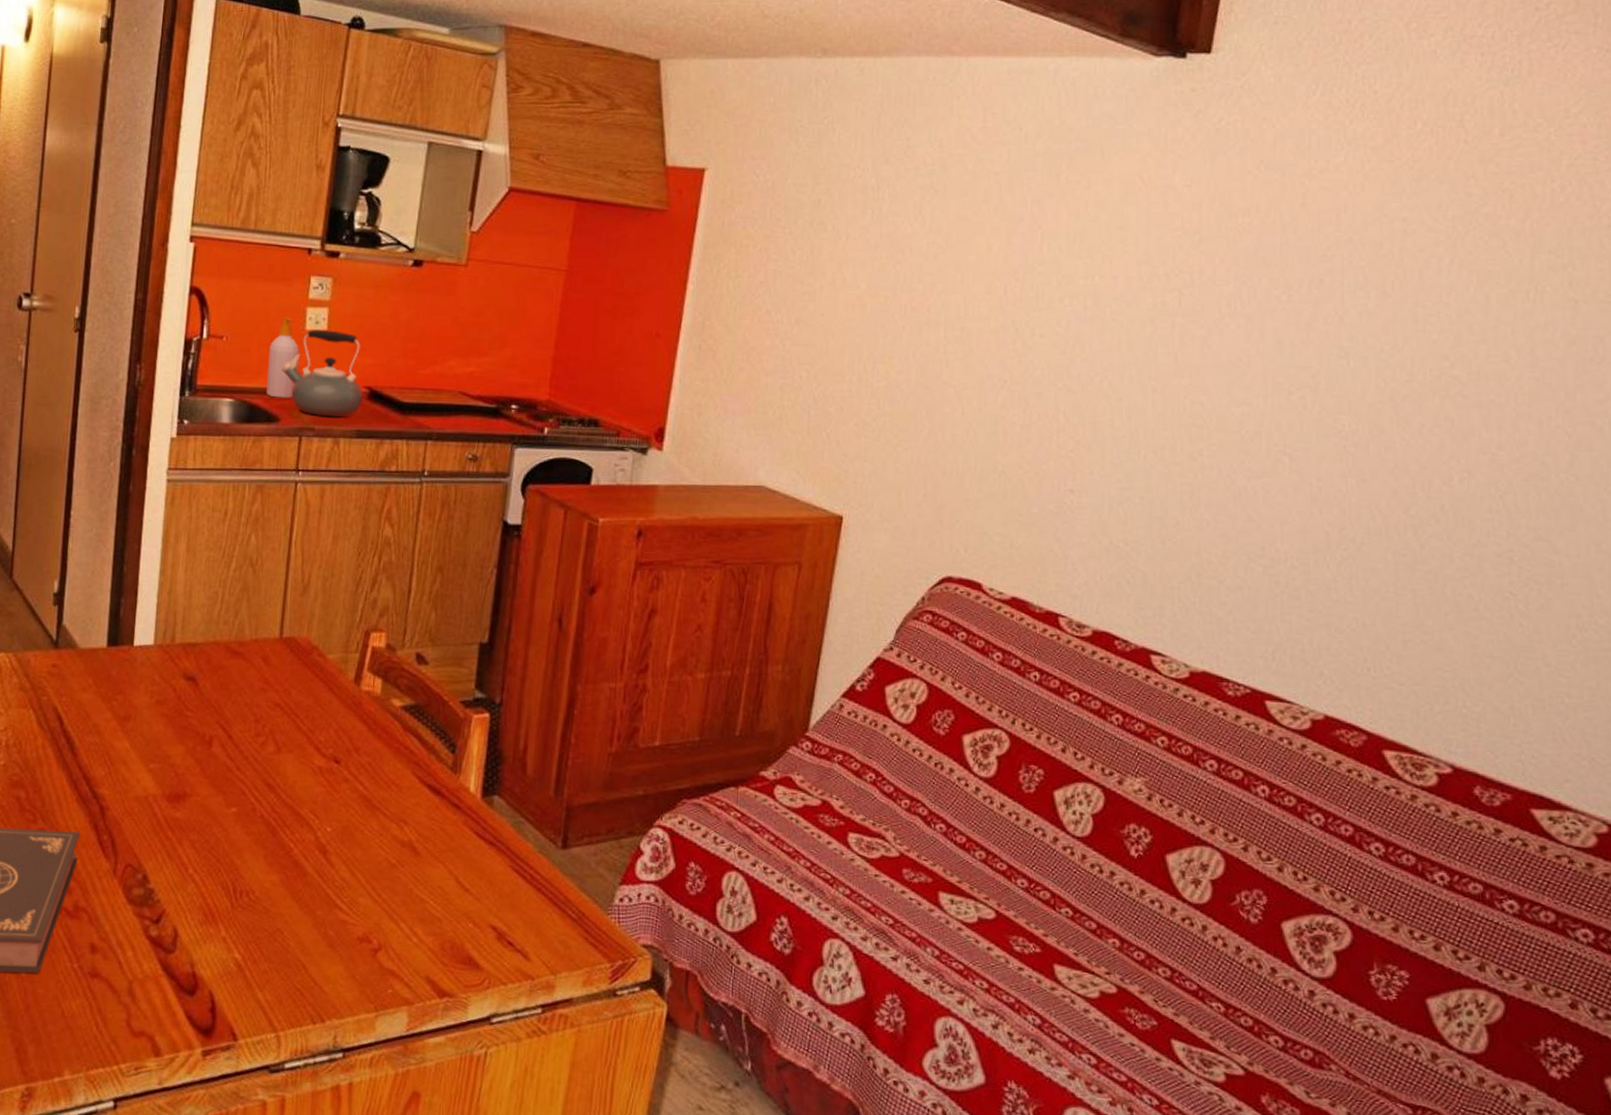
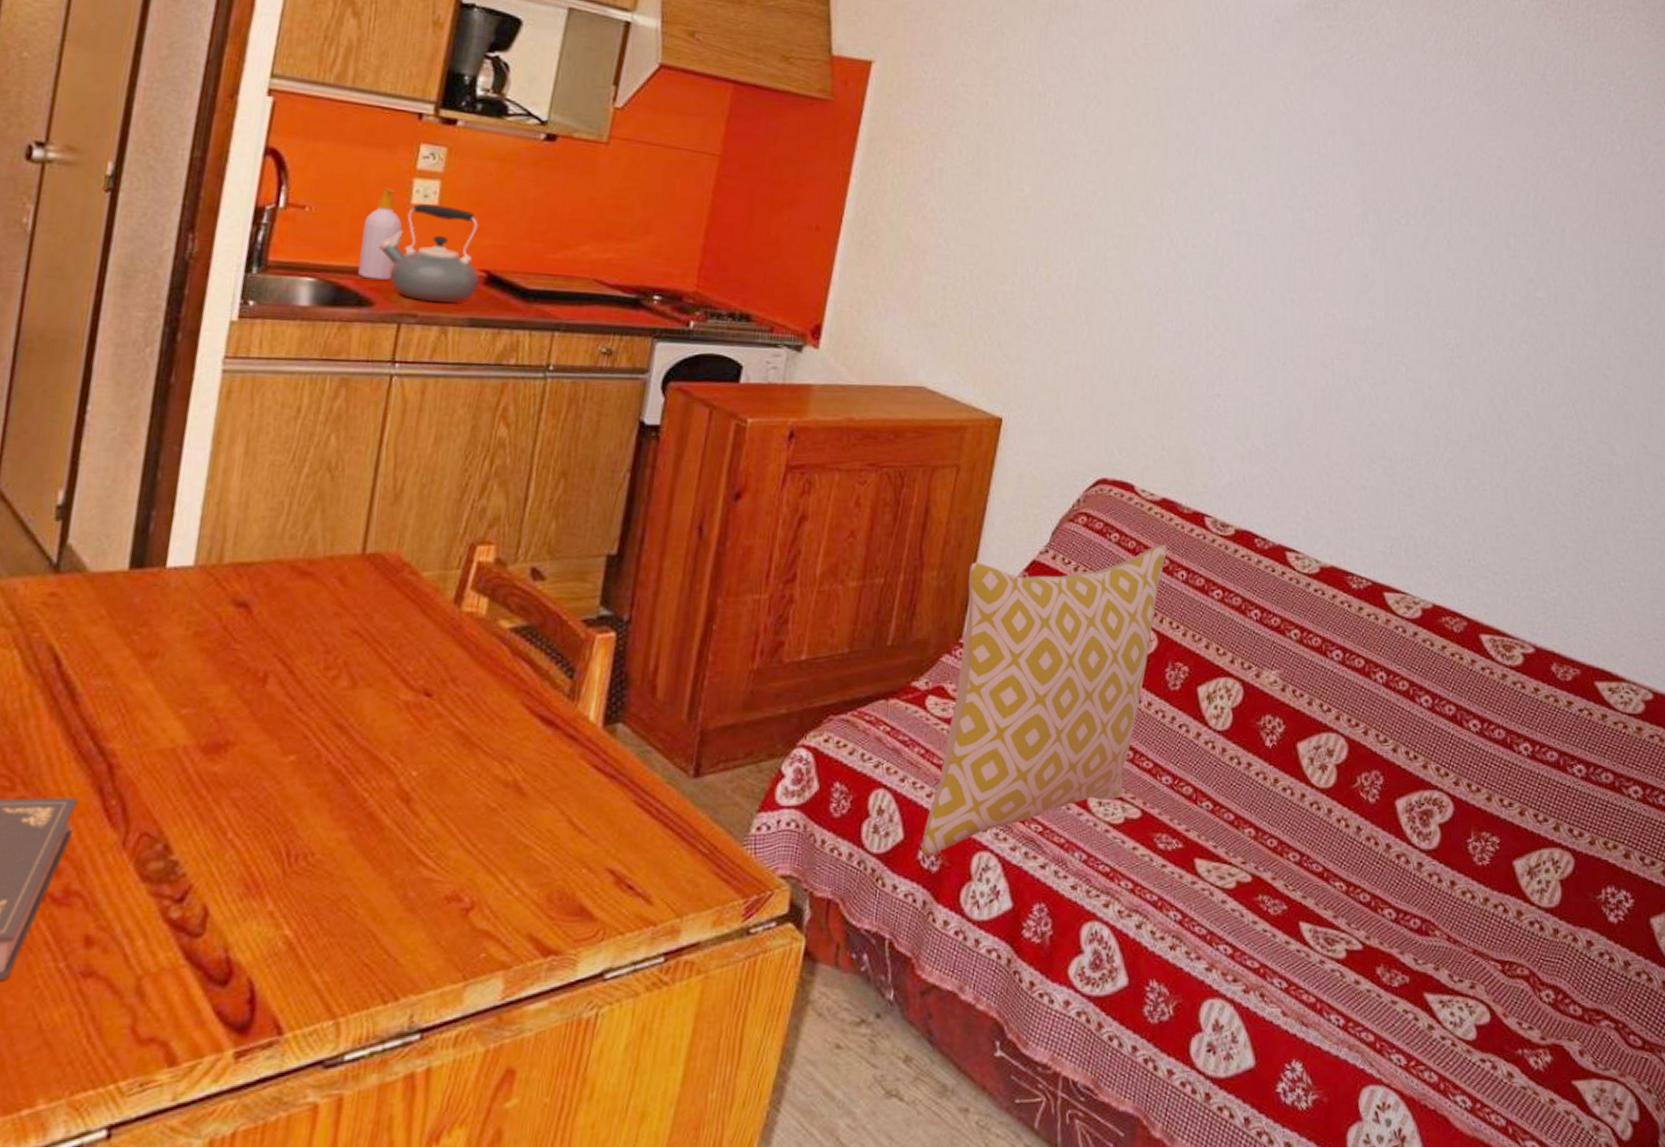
pillow: none [774,645,1018,938] -> present [921,545,1167,856]

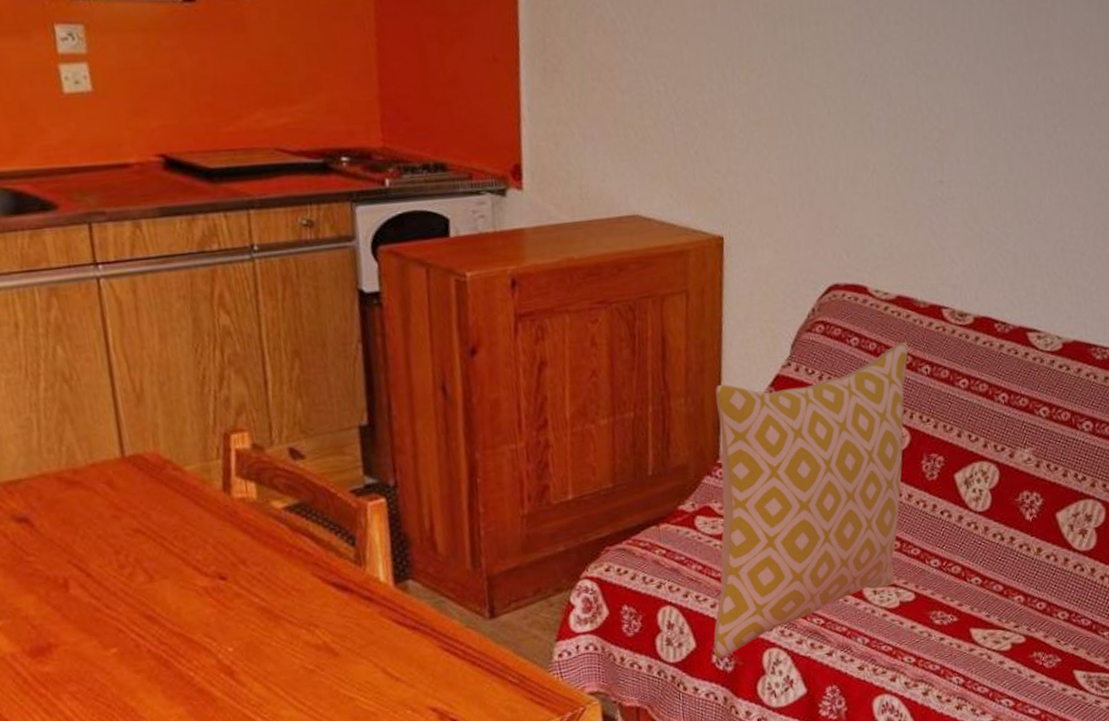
soap bottle: present [357,188,403,280] -> none [21,78,68,181]
kettle: present [378,204,480,303] -> none [44,90,159,197]

